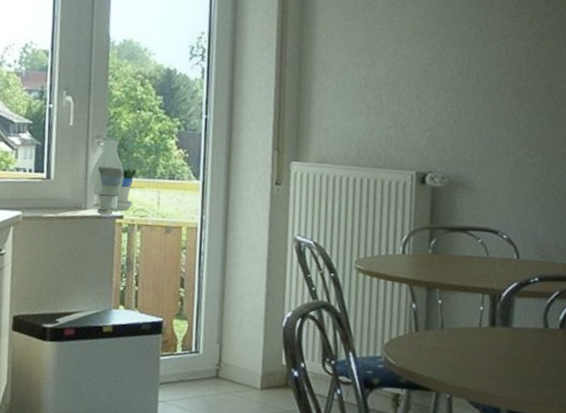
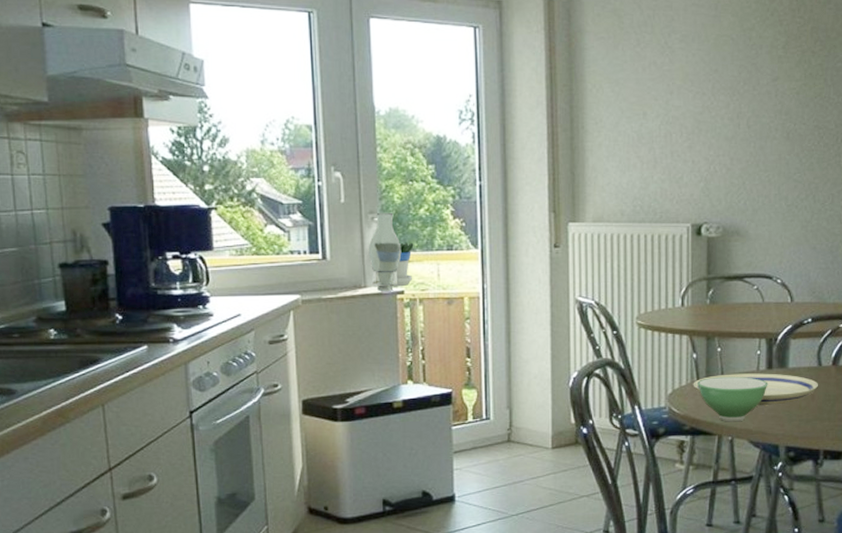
plate: none [411,328,544,366] -> present [693,373,818,405]
bowl: none [416,330,491,380] -> present [697,376,768,422]

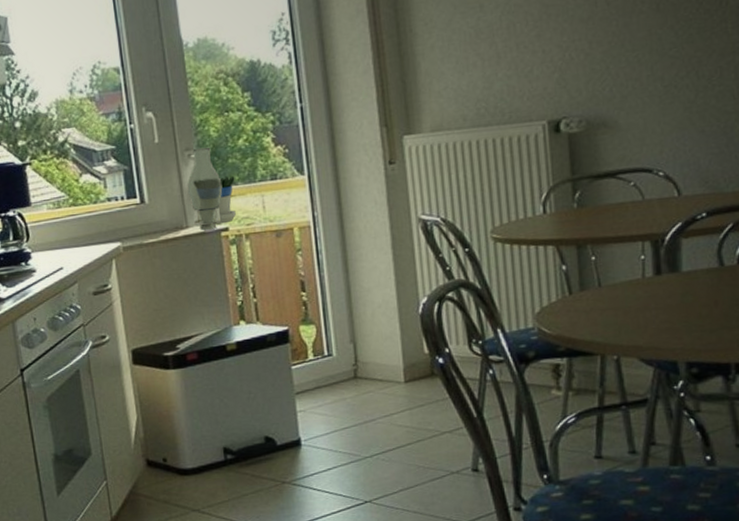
plate: present [693,373,818,405] -> none [564,279,722,317]
bowl: present [697,376,768,422] -> none [570,286,658,339]

